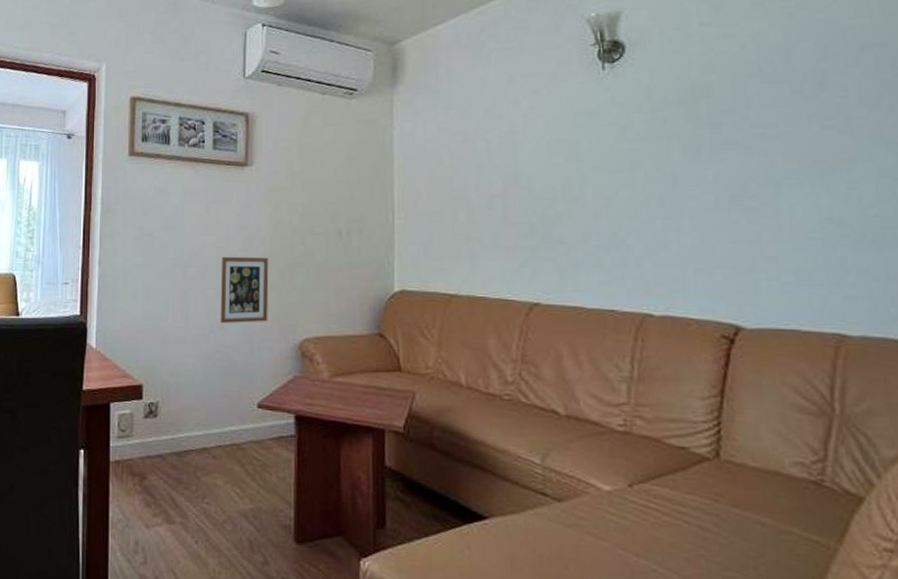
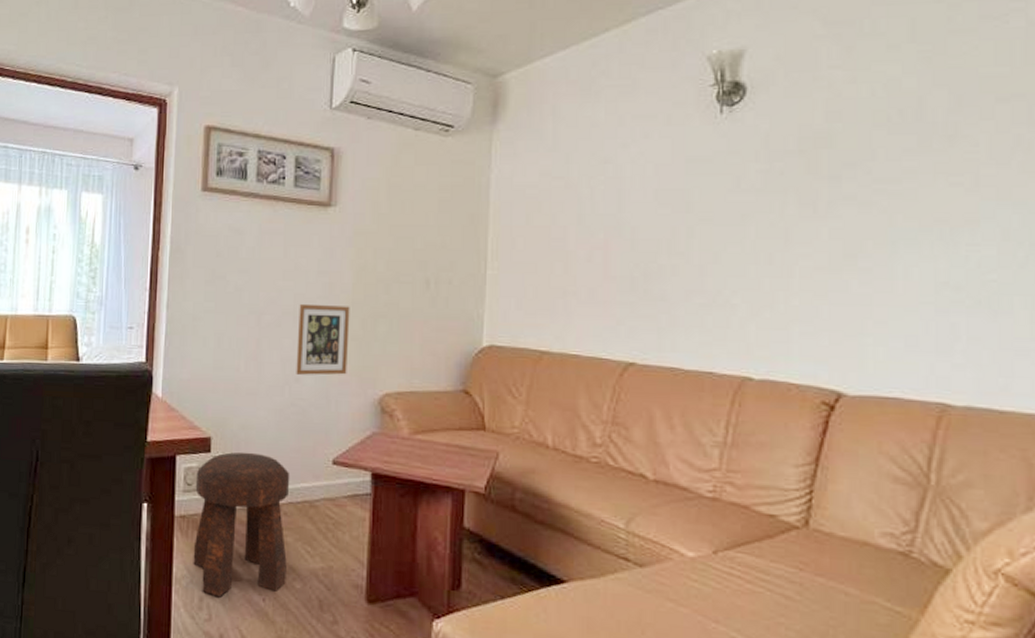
stool: none [128,398,218,541] -> present [193,452,290,598]

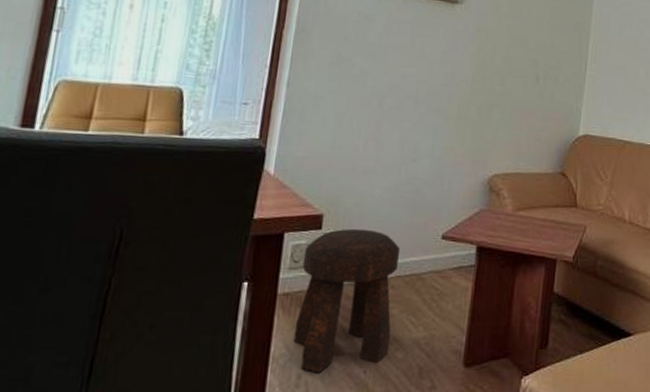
picture frame: present [296,303,350,375] -> none [413,89,468,157]

